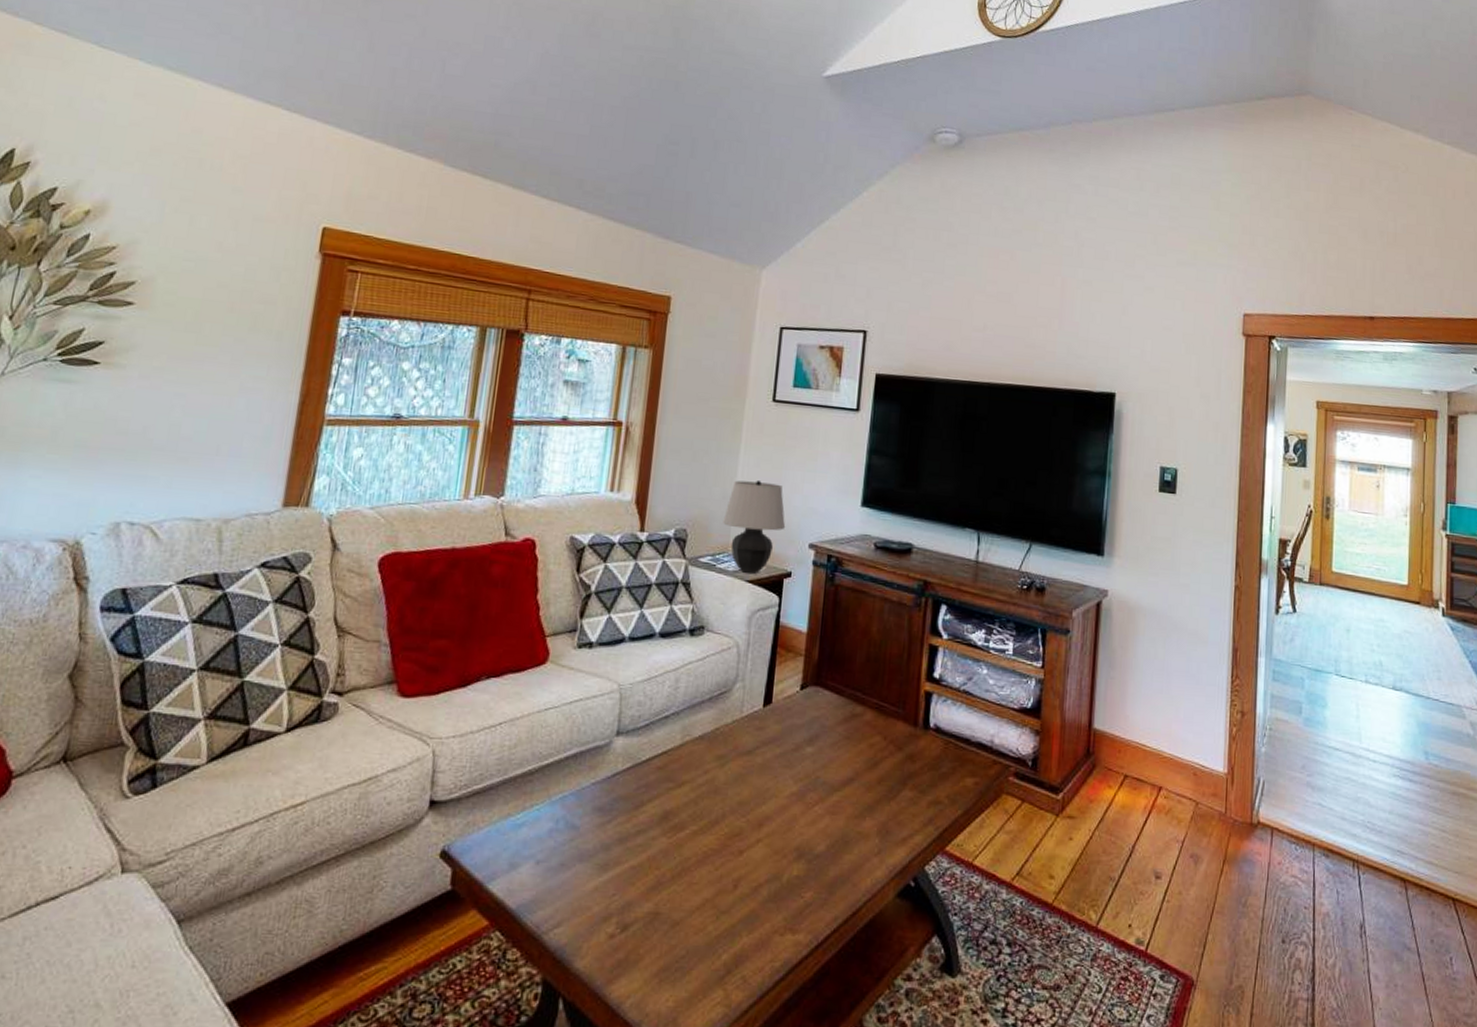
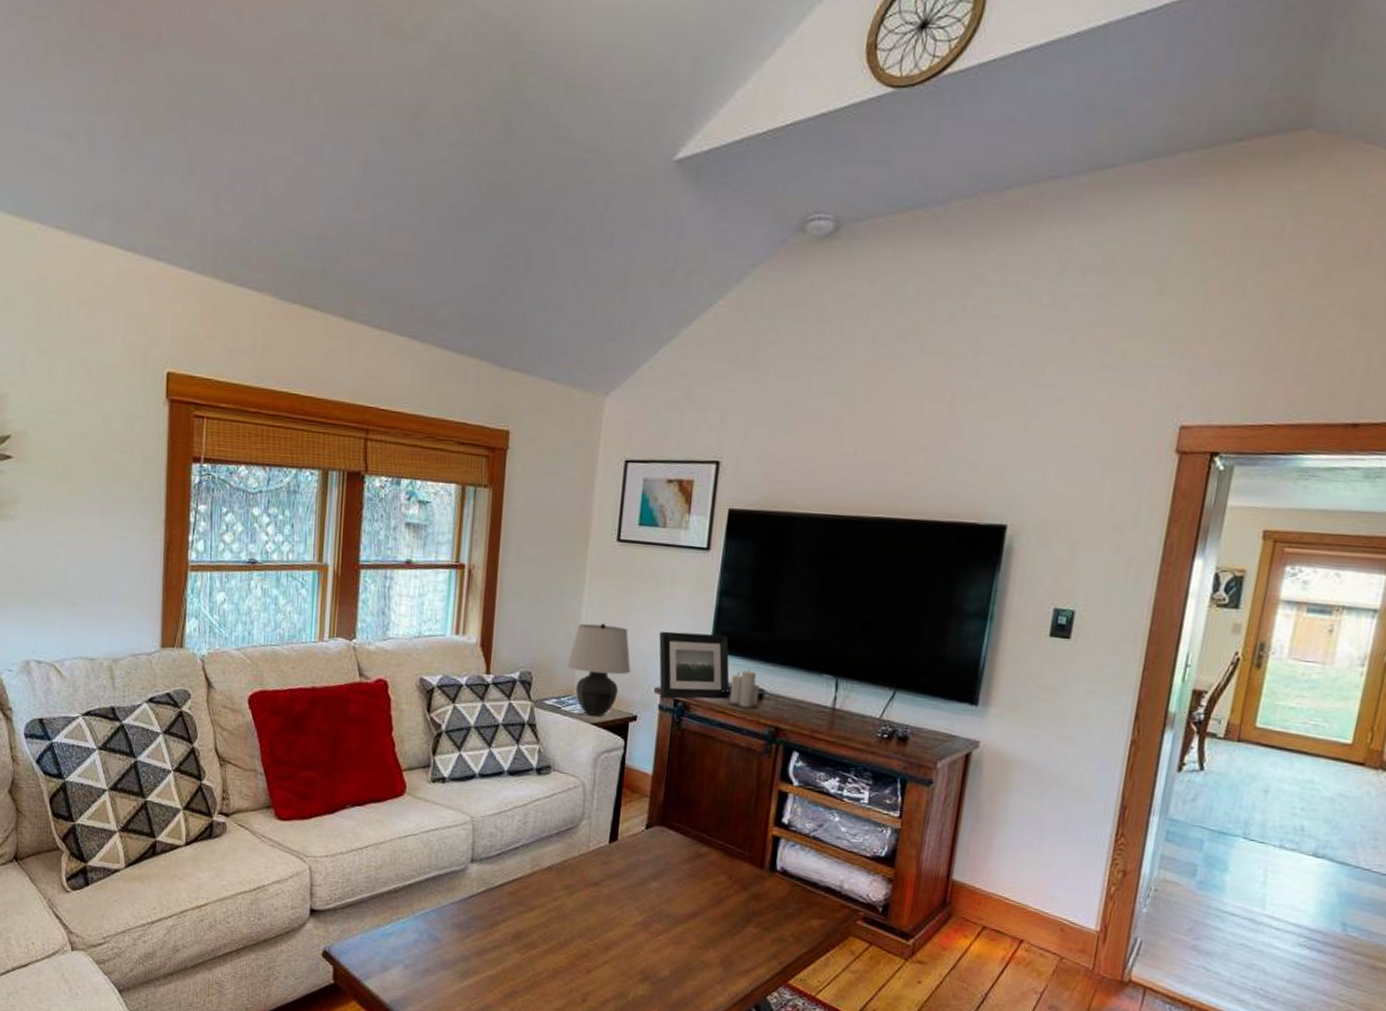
picture frame: none [812,487,881,555] -> present [659,631,730,700]
candle: none [879,523,909,565] -> present [728,668,760,710]

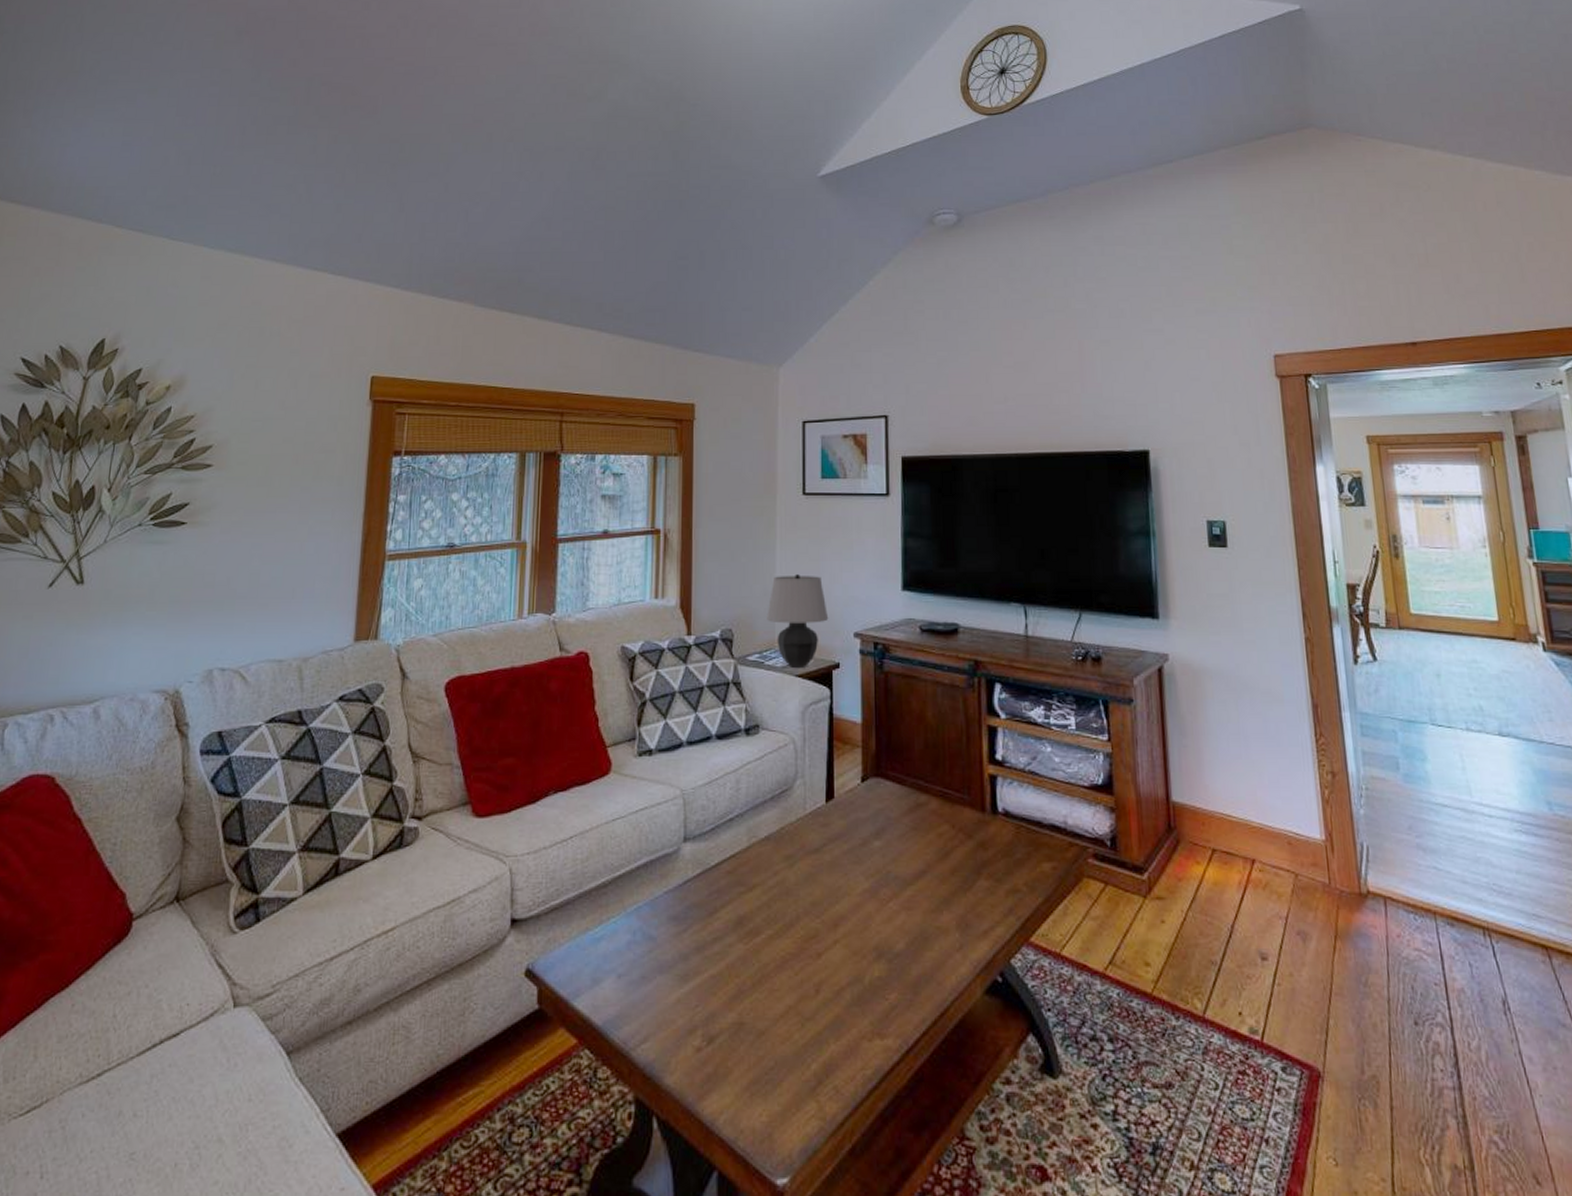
picture frame: present [659,631,730,700] -> none [852,574,926,642]
candle: present [728,668,760,710] -> none [926,604,956,646]

